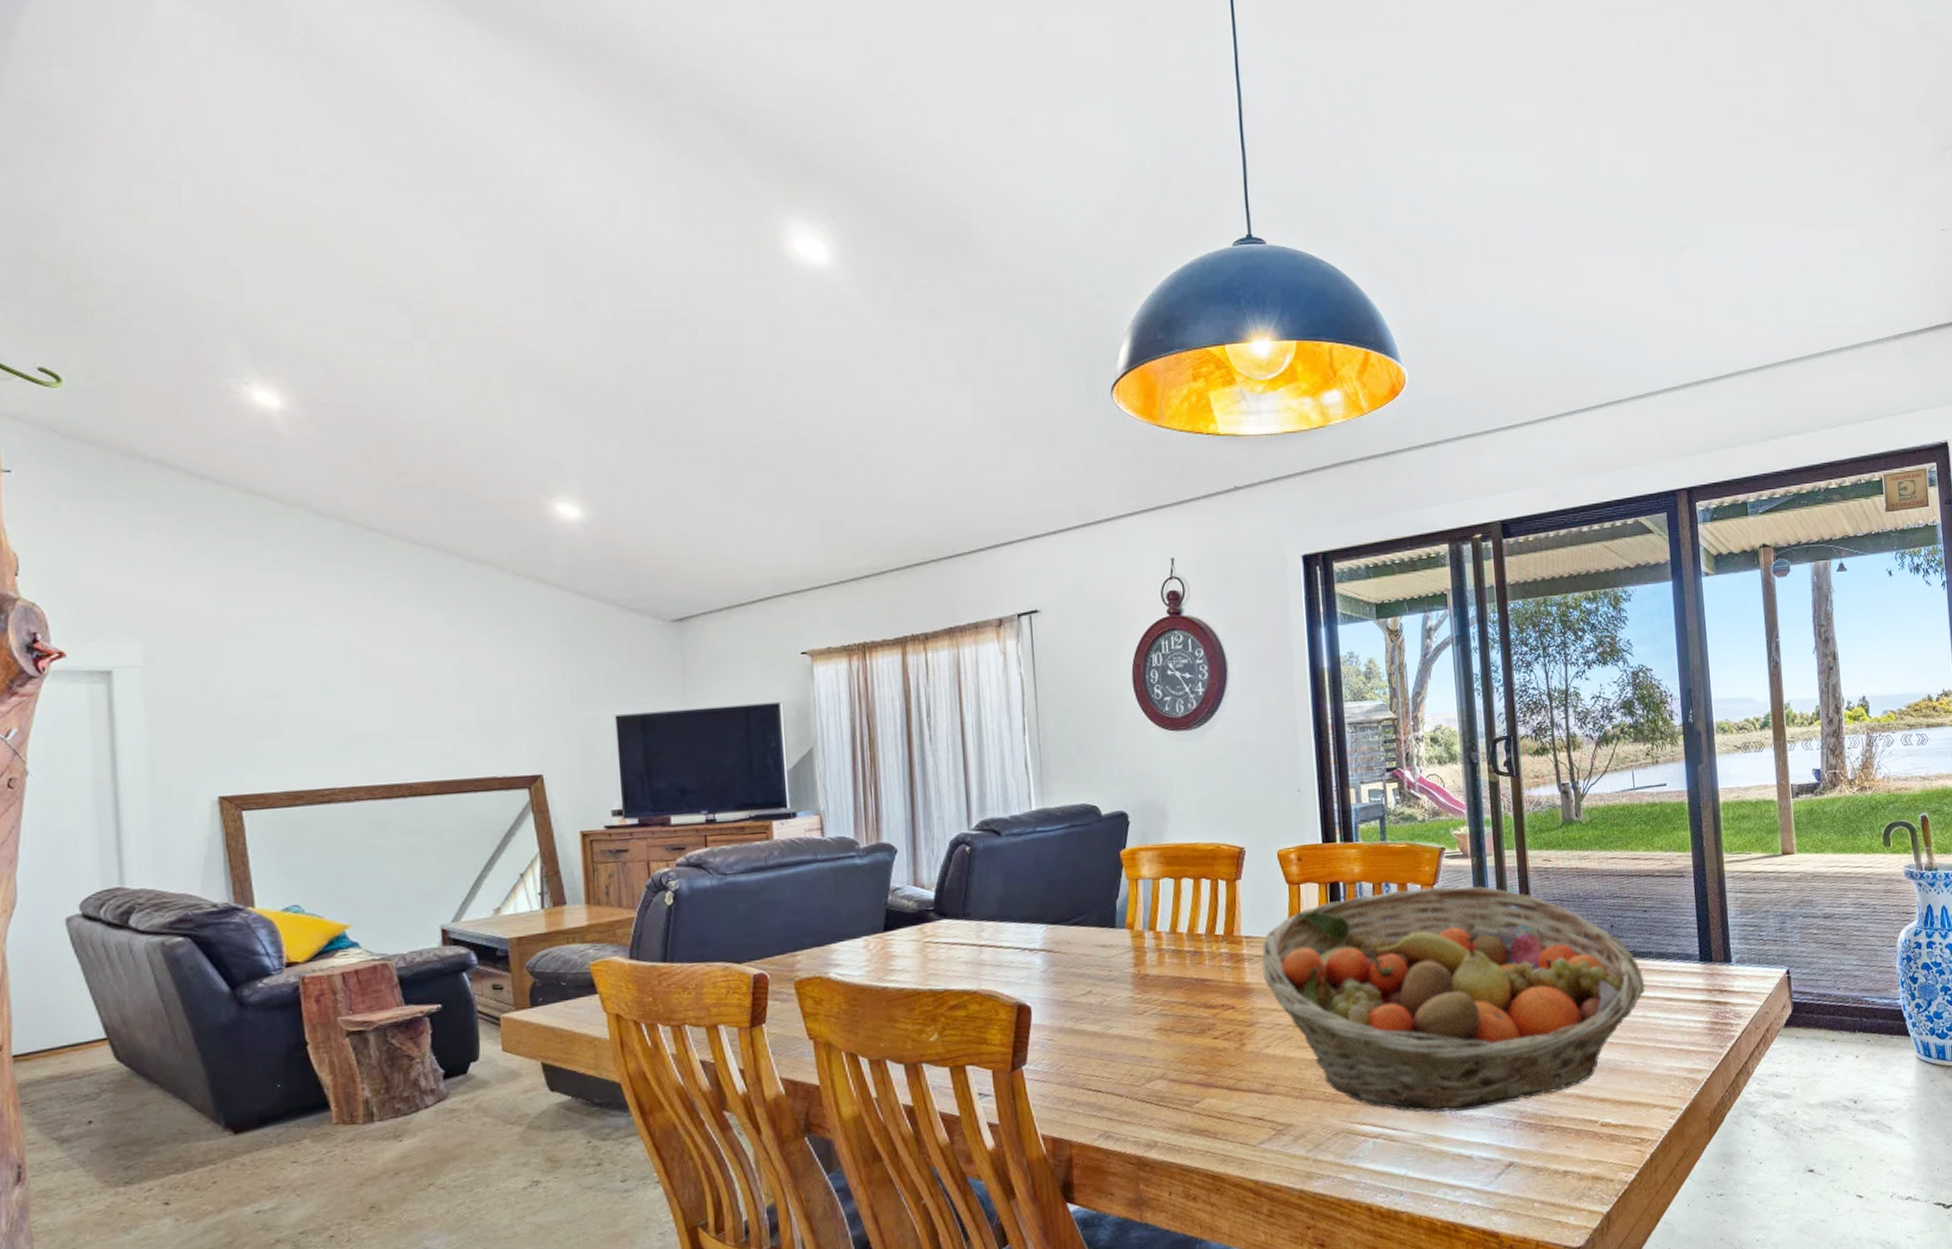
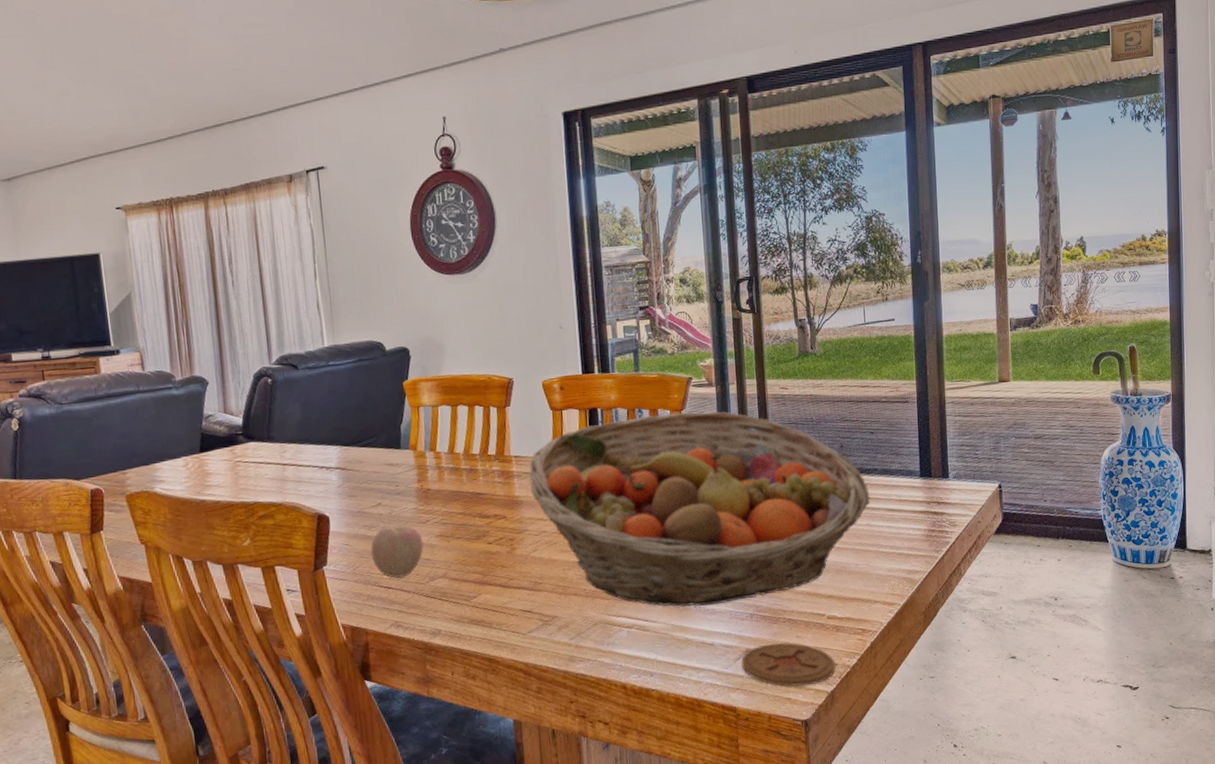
apple: none [1078,1016,1140,1081] -> present [370,524,424,579]
coaster: none [1504,1155,1611,1207] -> present [741,643,836,687]

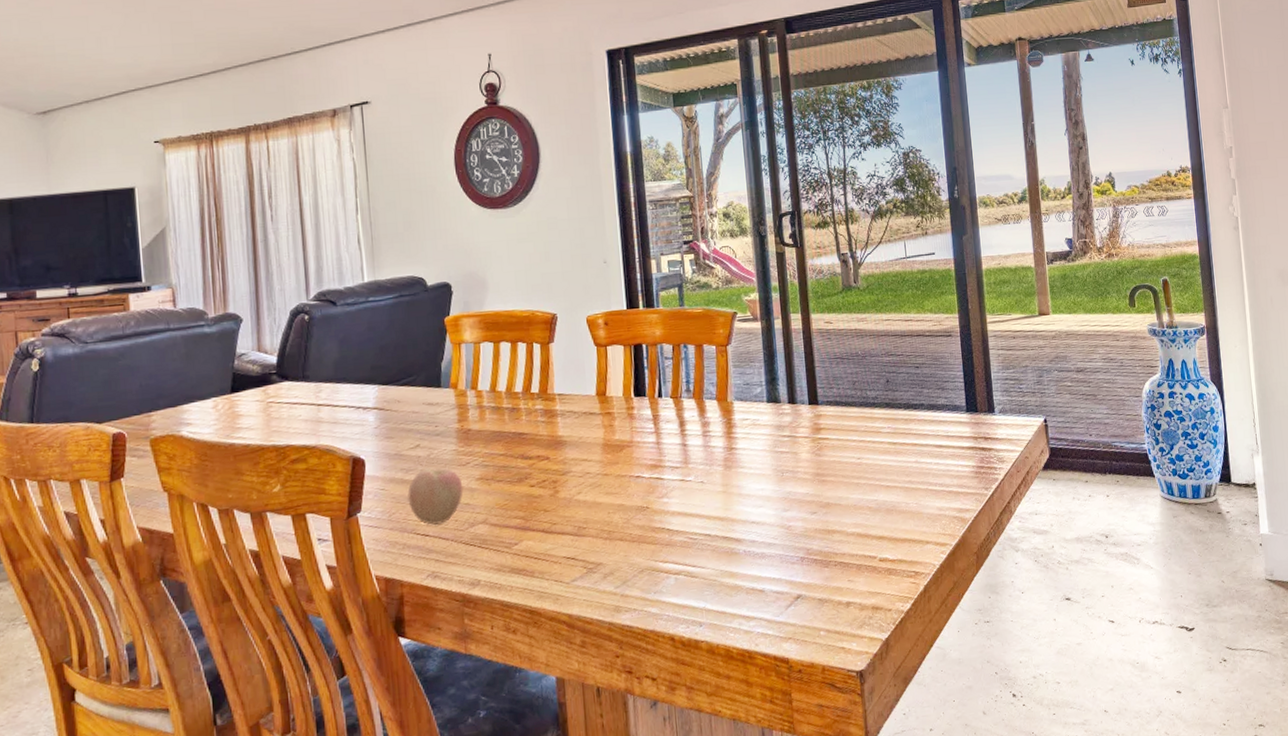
fruit basket: present [528,411,870,607] -> none [572,346,918,551]
coaster: present [741,643,836,687] -> none [793,587,889,635]

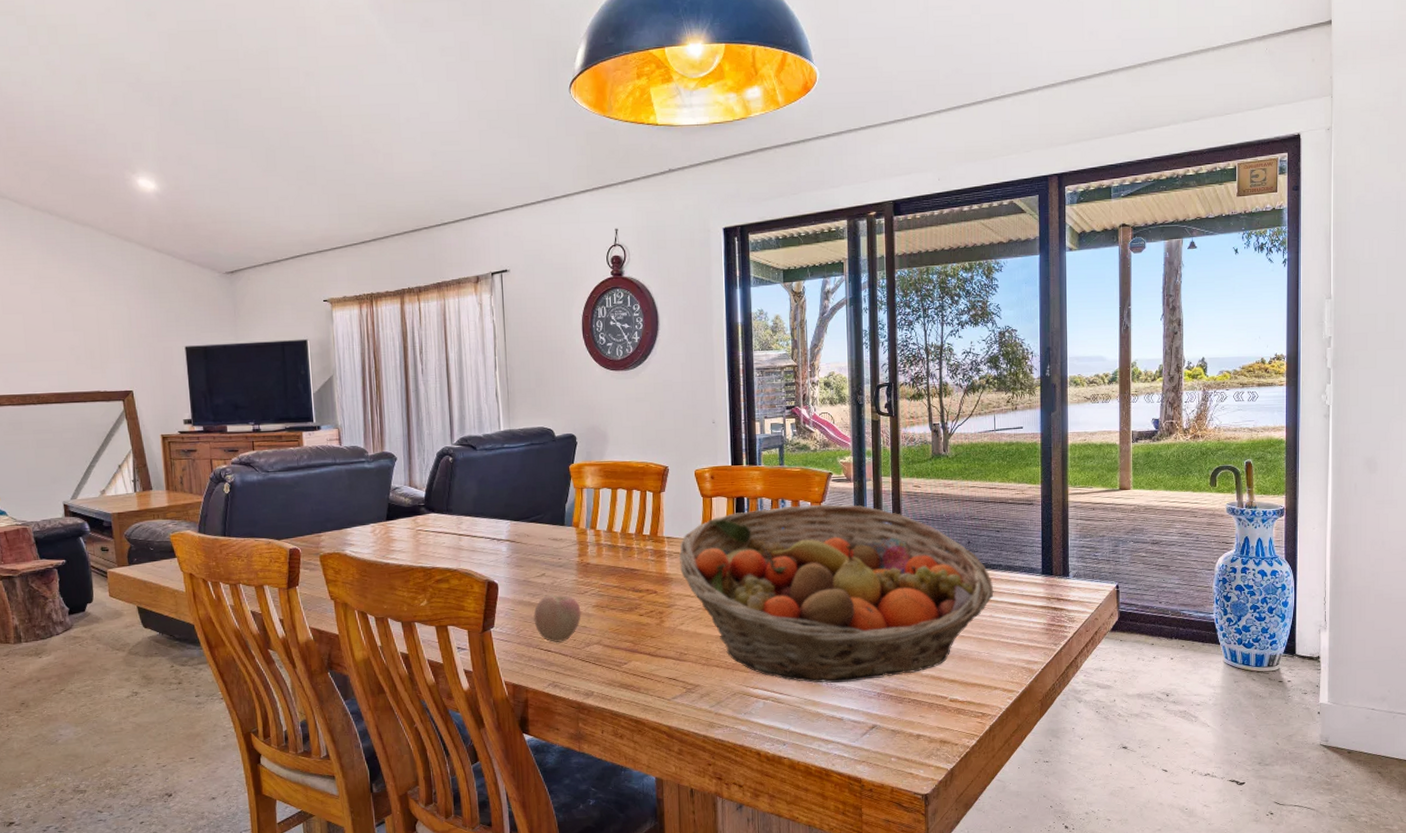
fruit basket: none [572,346,918,551] -> present [678,504,994,684]

